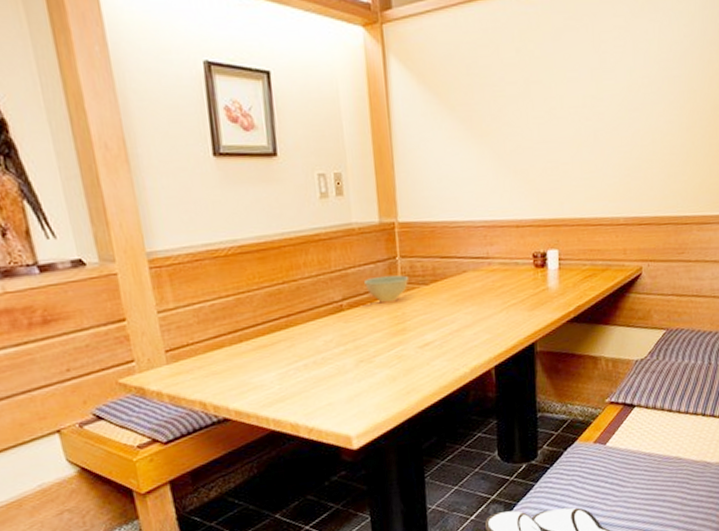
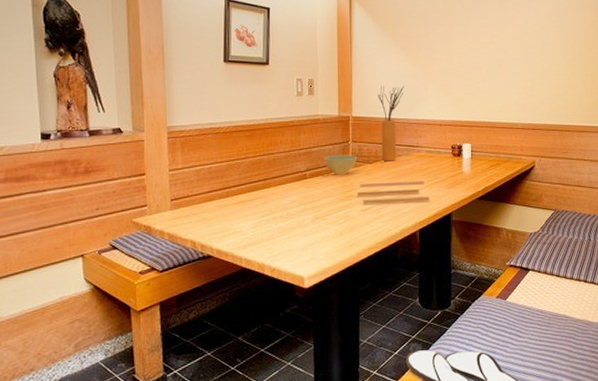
chopsticks: none [412,303,506,339] -> present [357,181,429,205]
vase: none [430,176,466,281] -> present [377,85,404,162]

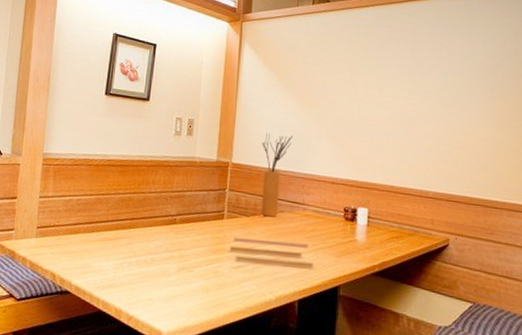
bowl: present [323,154,358,176] -> none [196,202,234,226]

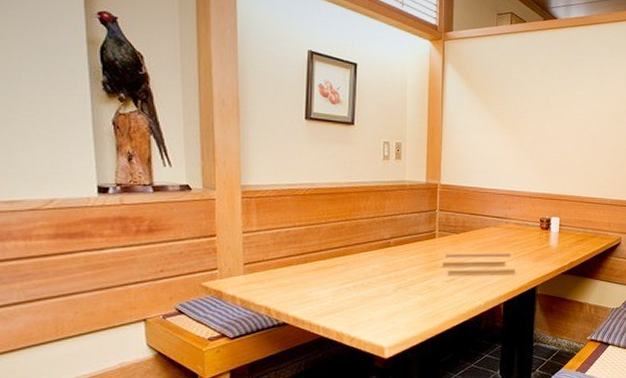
vase: present [261,132,293,217] -> none [467,153,495,232]

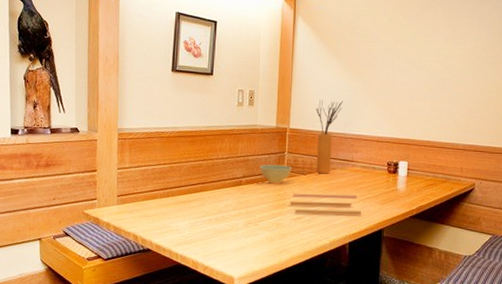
bowl: none [408,223,444,245] -> present [259,164,293,185]
vase: none [467,153,495,232] -> present [316,99,343,174]

